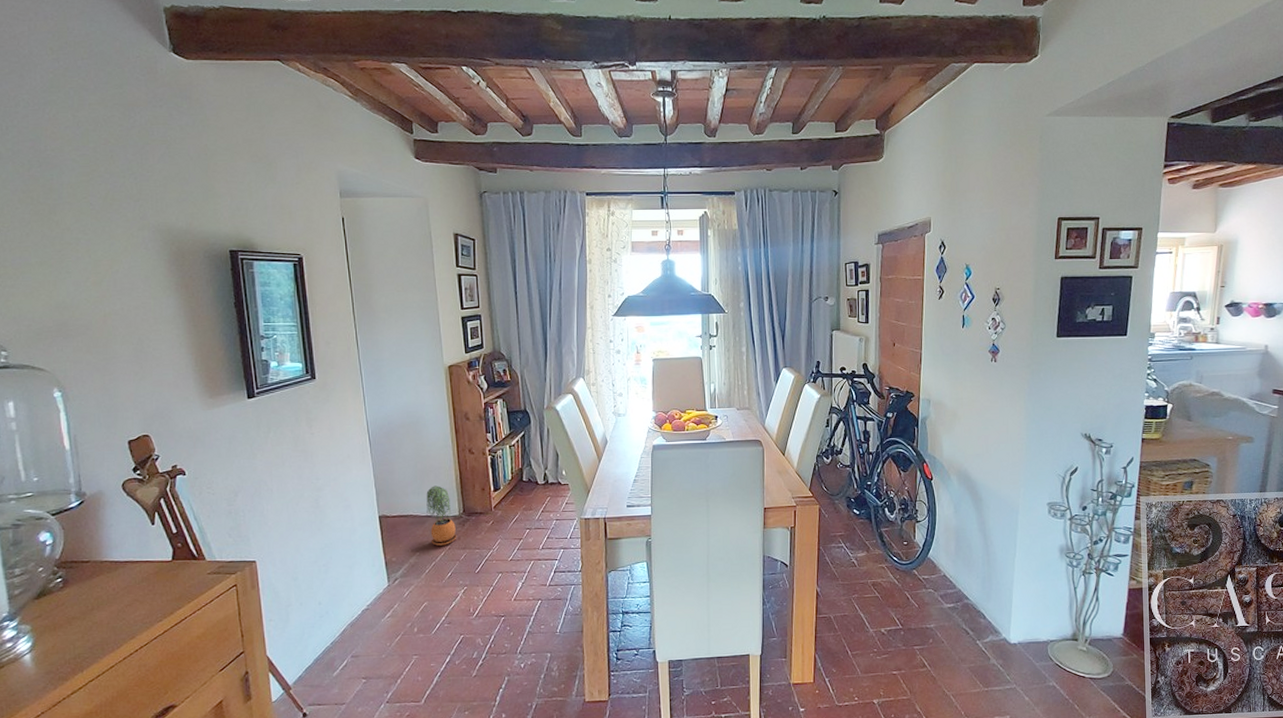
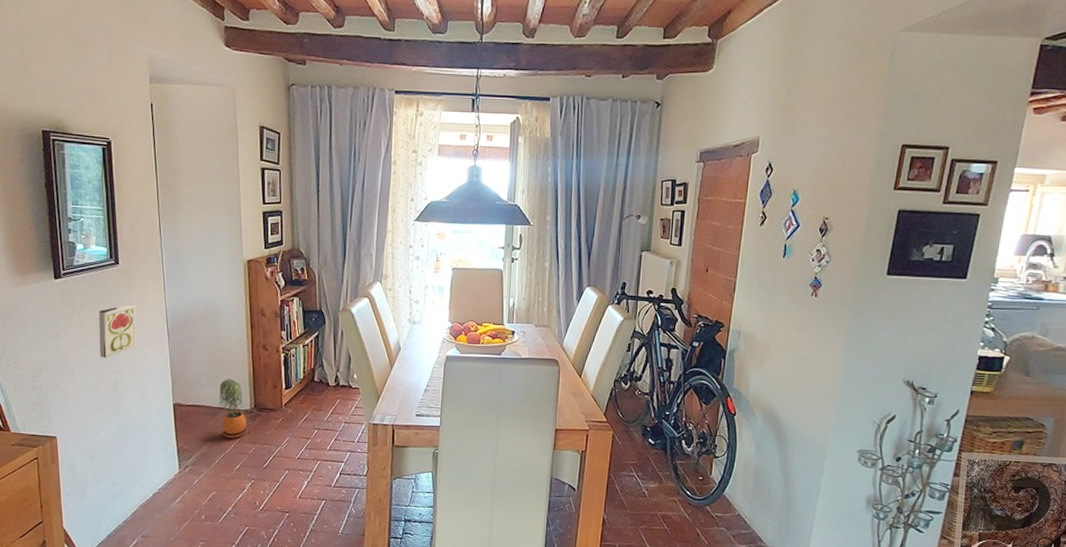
decorative tile: none [296,418,338,476] -> present [98,304,137,358]

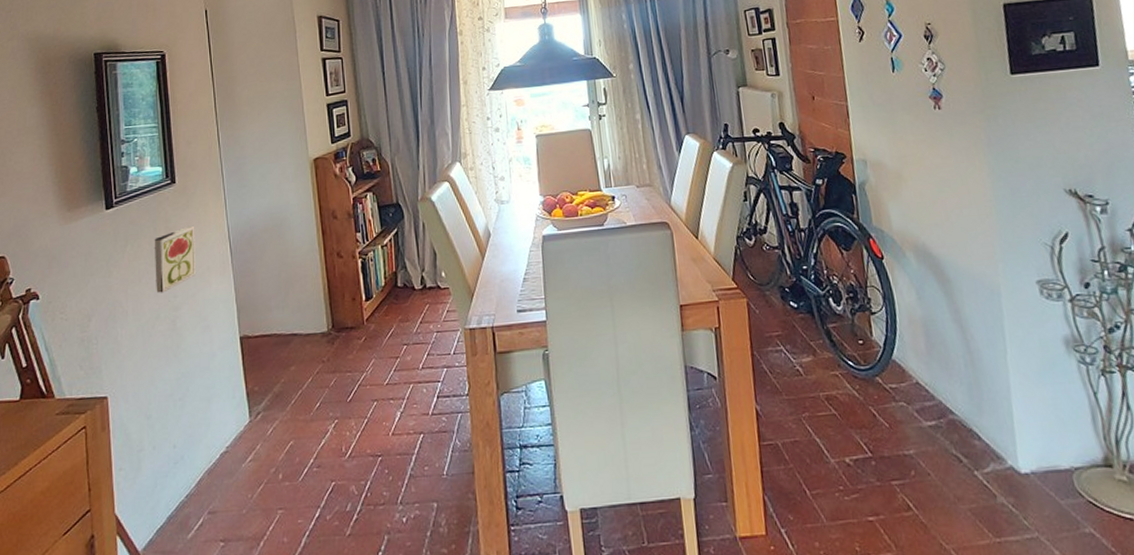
potted plant: present [219,378,247,438] -> none [291,297,326,370]

